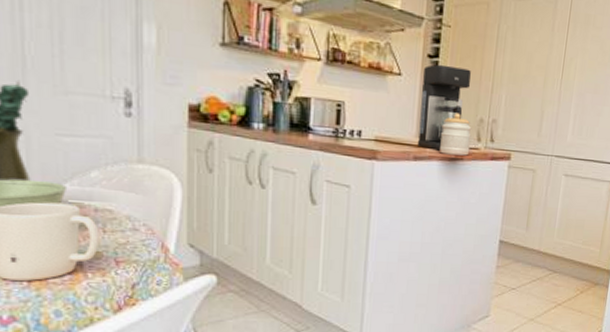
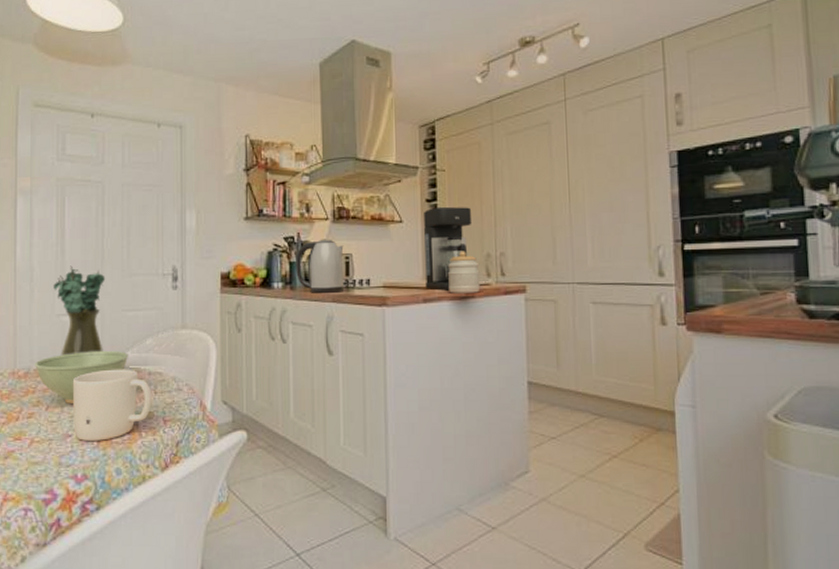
kettle: none [280,81,336,141] -> present [296,239,345,293]

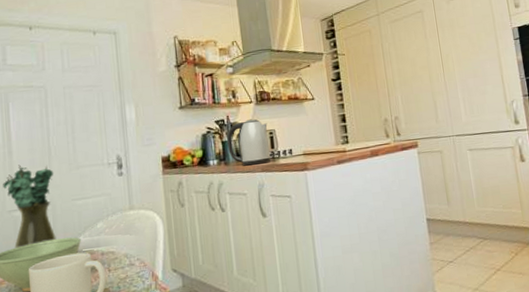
coffee maker: present [424,206,473,292] -> none [331,82,371,153]
jar: present [447,251,481,293] -> none [354,118,383,154]

